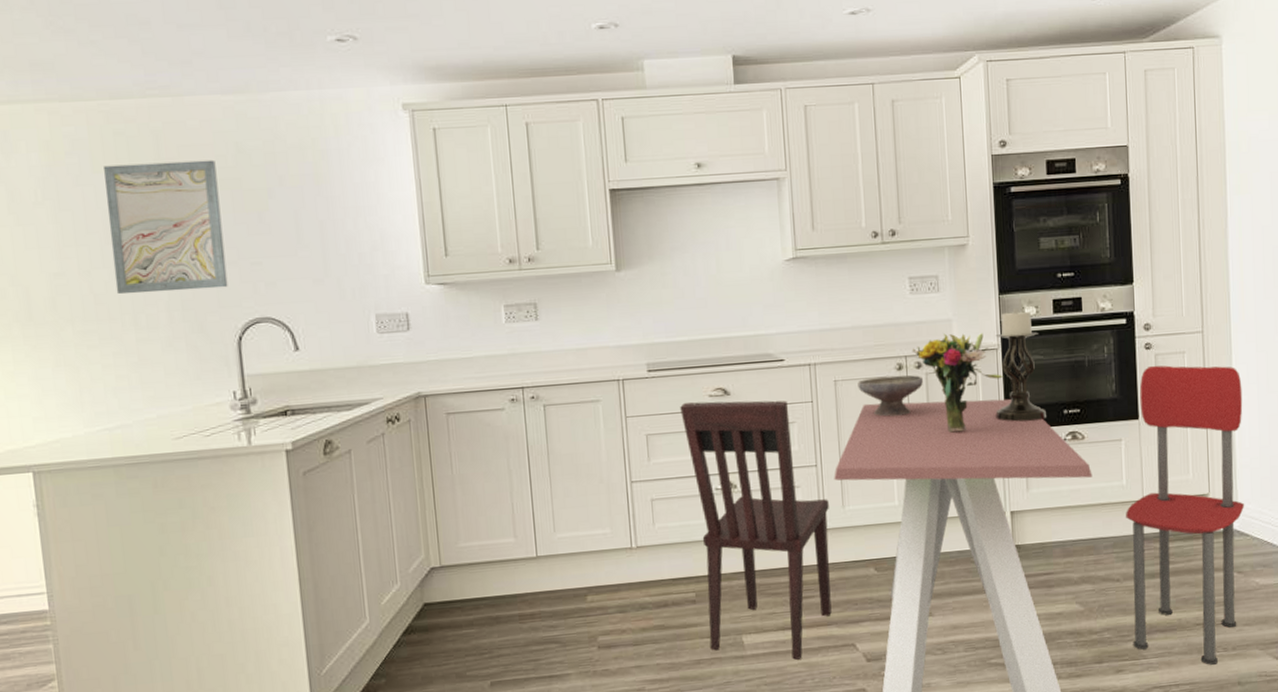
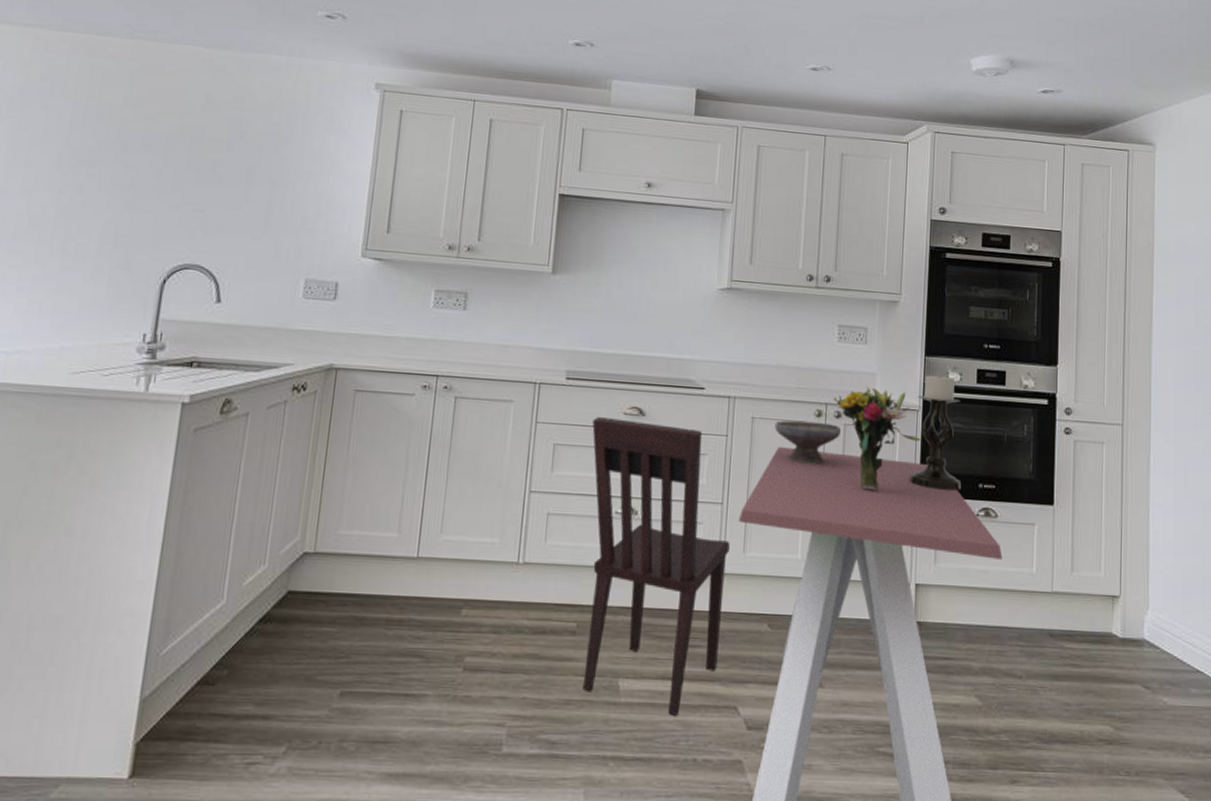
wall art: present [104,159,228,295] -> none [52,94,183,229]
dining chair: present [1126,365,1245,665] -> none [1031,451,1159,789]

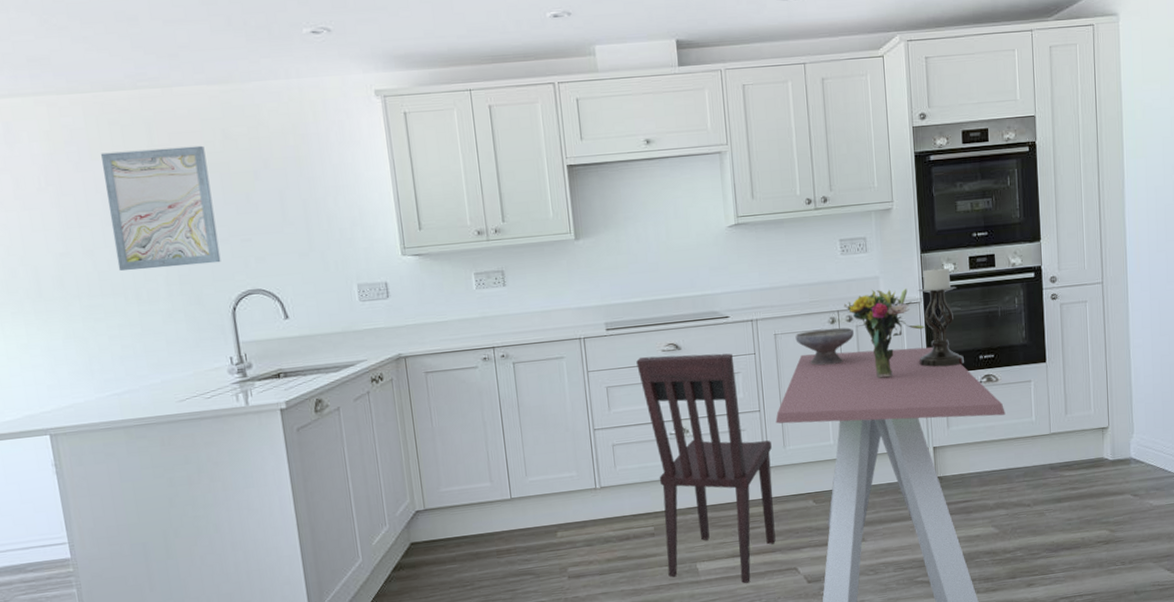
wall art: none [52,94,183,229] -> present [101,145,221,272]

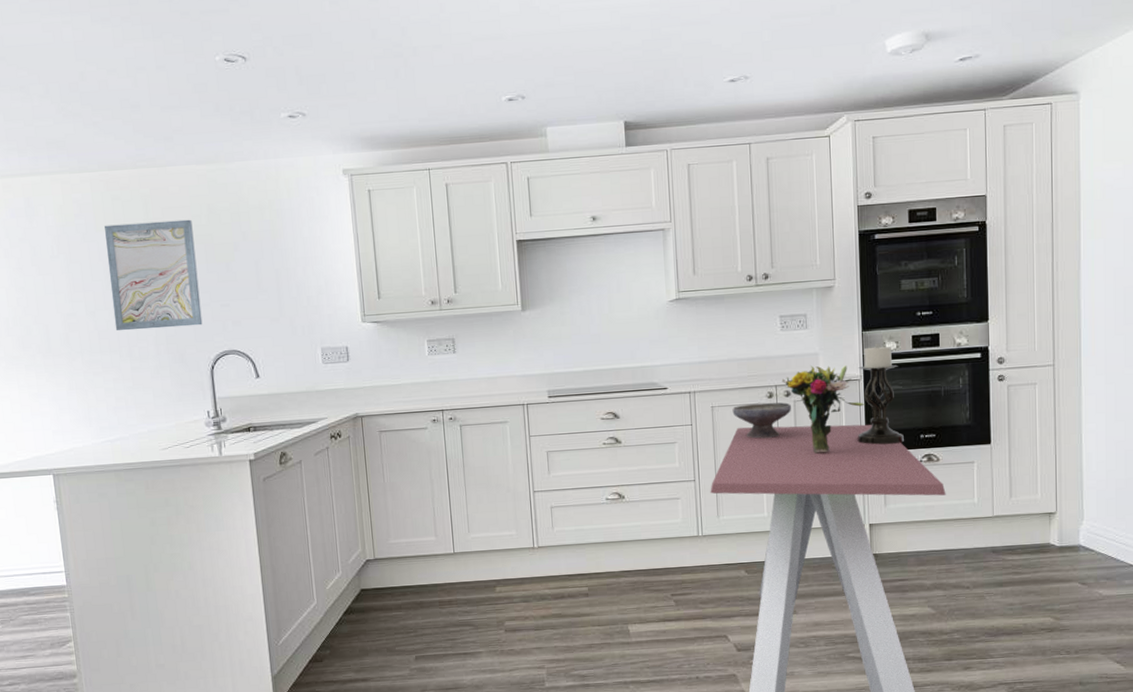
dining chair: present [636,353,776,583] -> none [576,423,707,647]

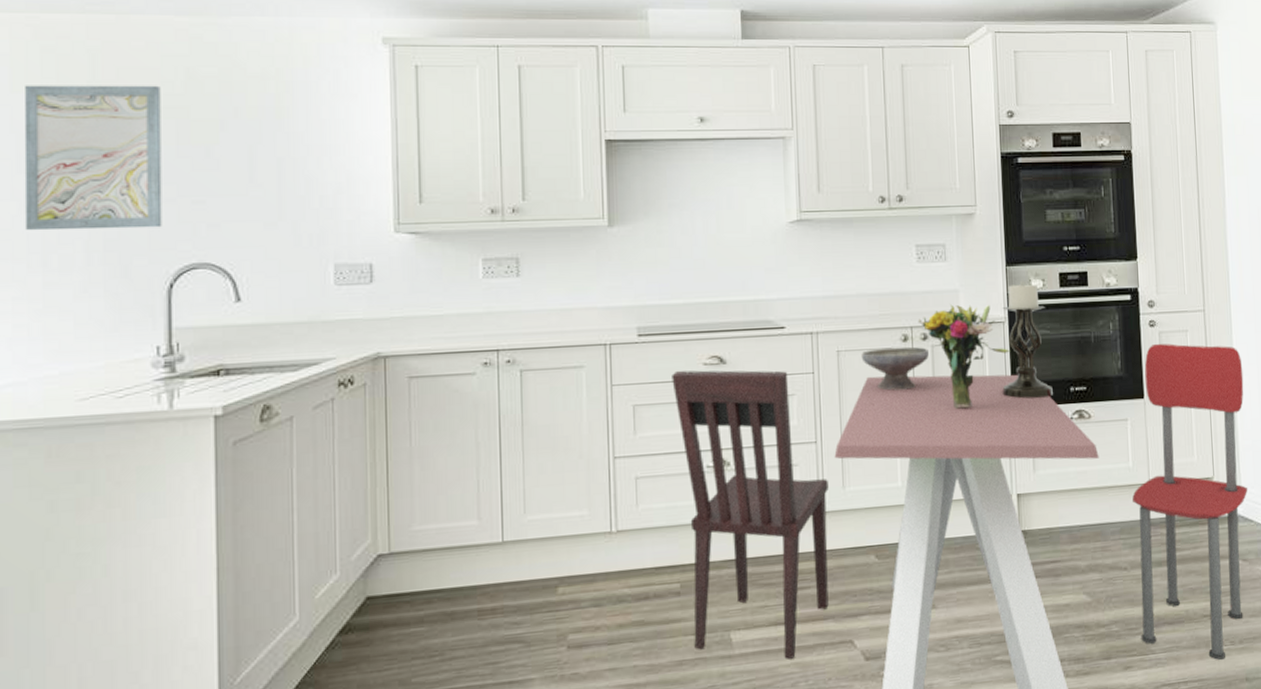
dining chair: none [576,423,707,647] -> present [672,370,829,659]
dining chair: none [977,395,1091,666] -> present [1132,343,1248,660]

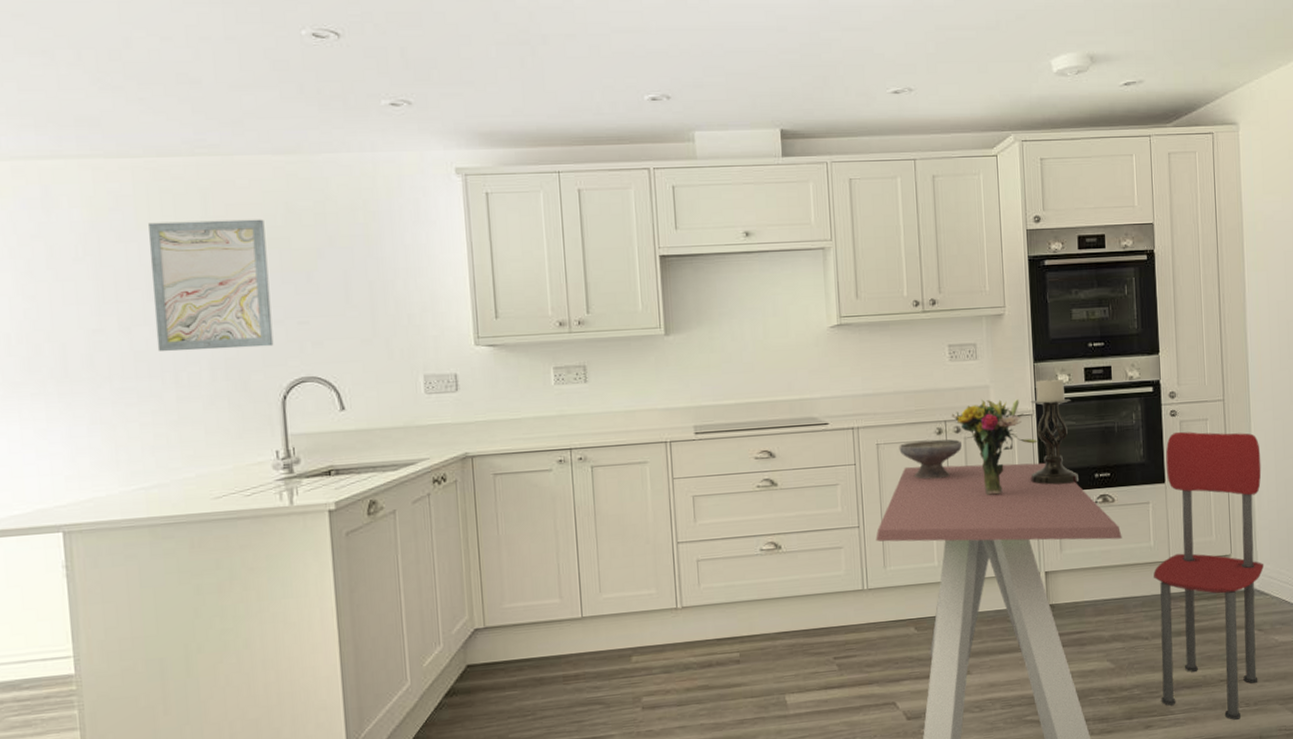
dining chair: present [672,370,829,659] -> none [726,463,873,719]

